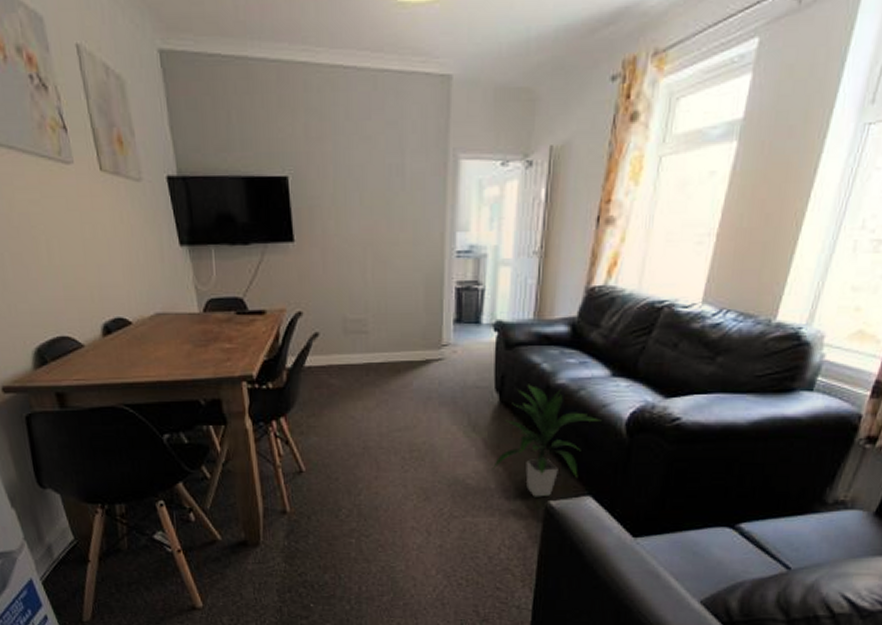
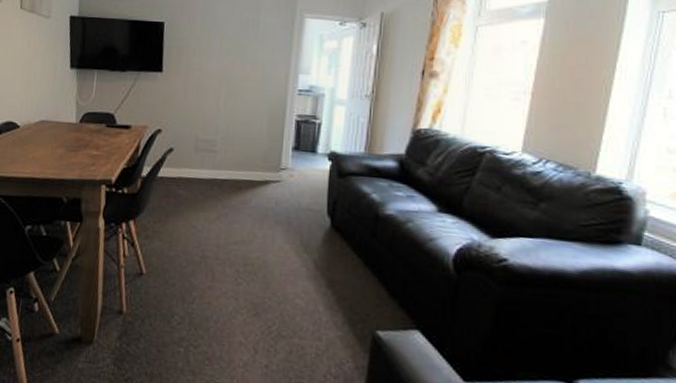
indoor plant: present [492,384,602,497] -> none [321,211,429,326]

